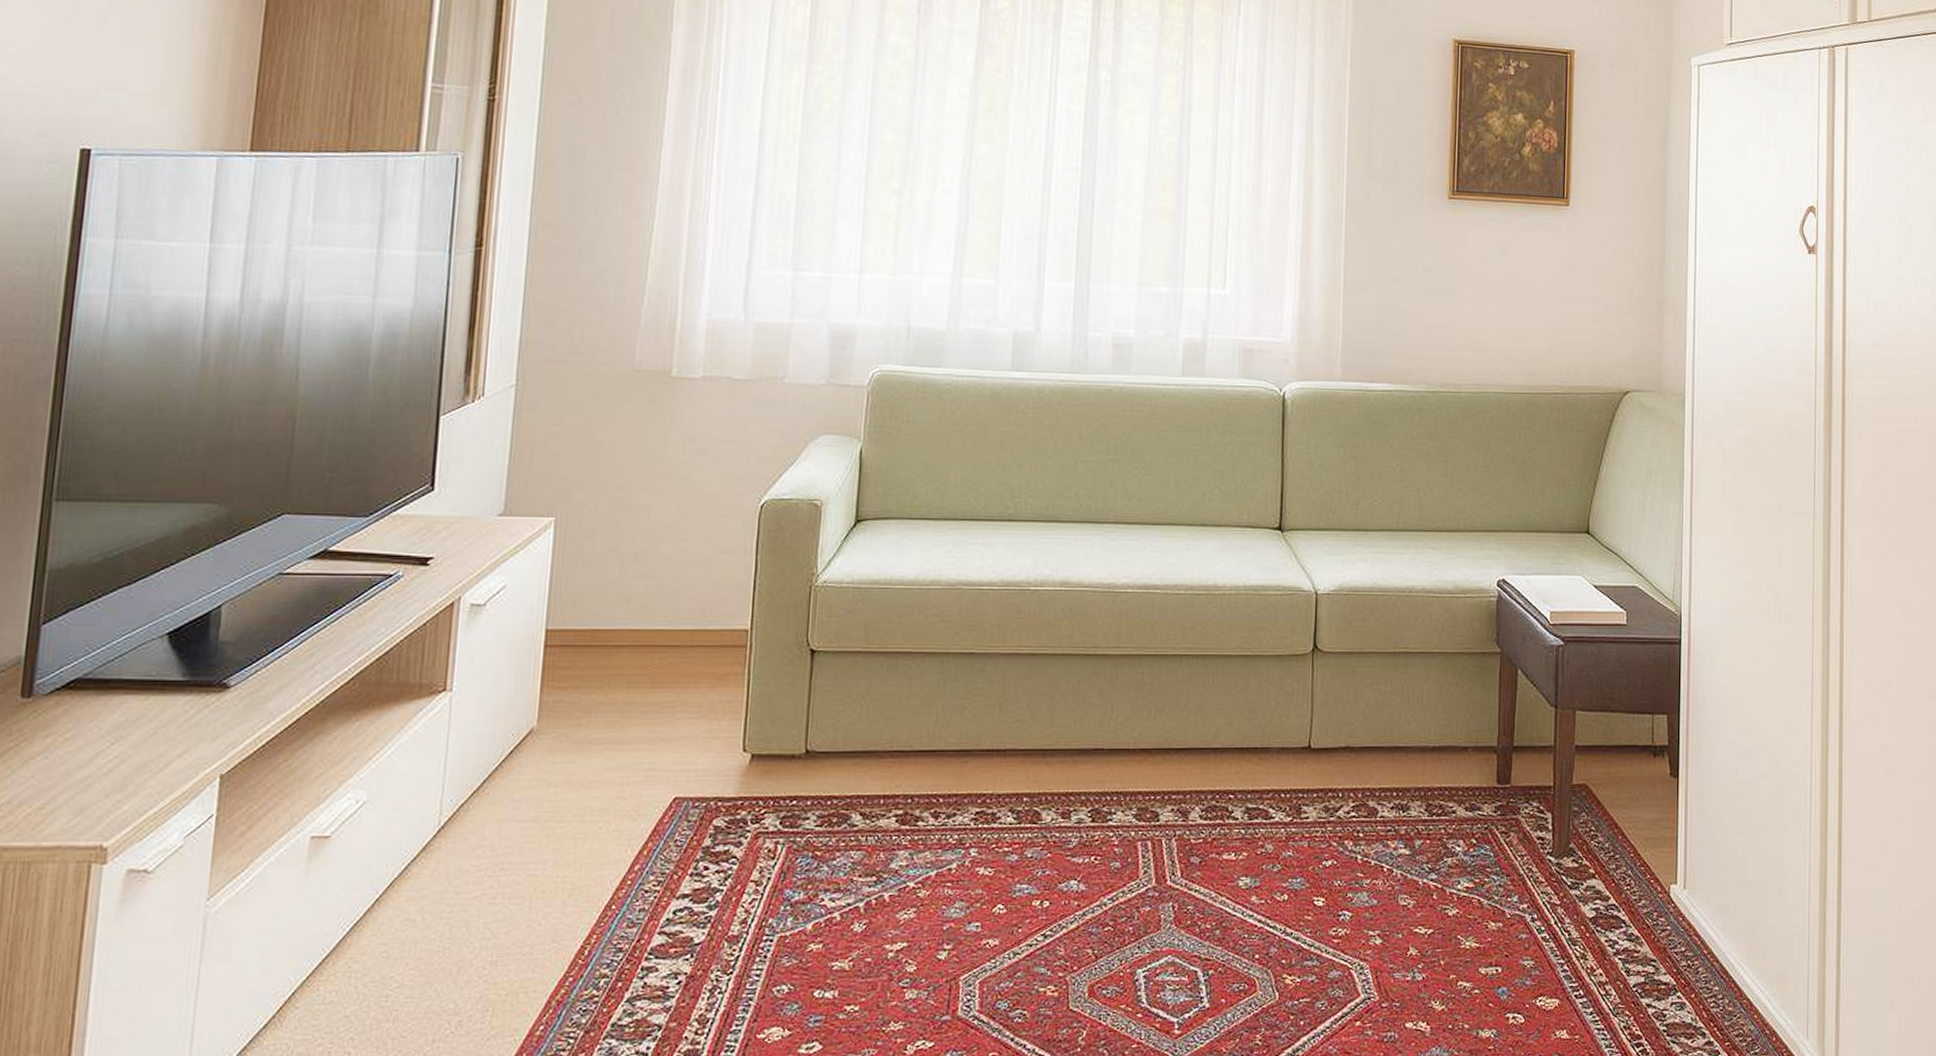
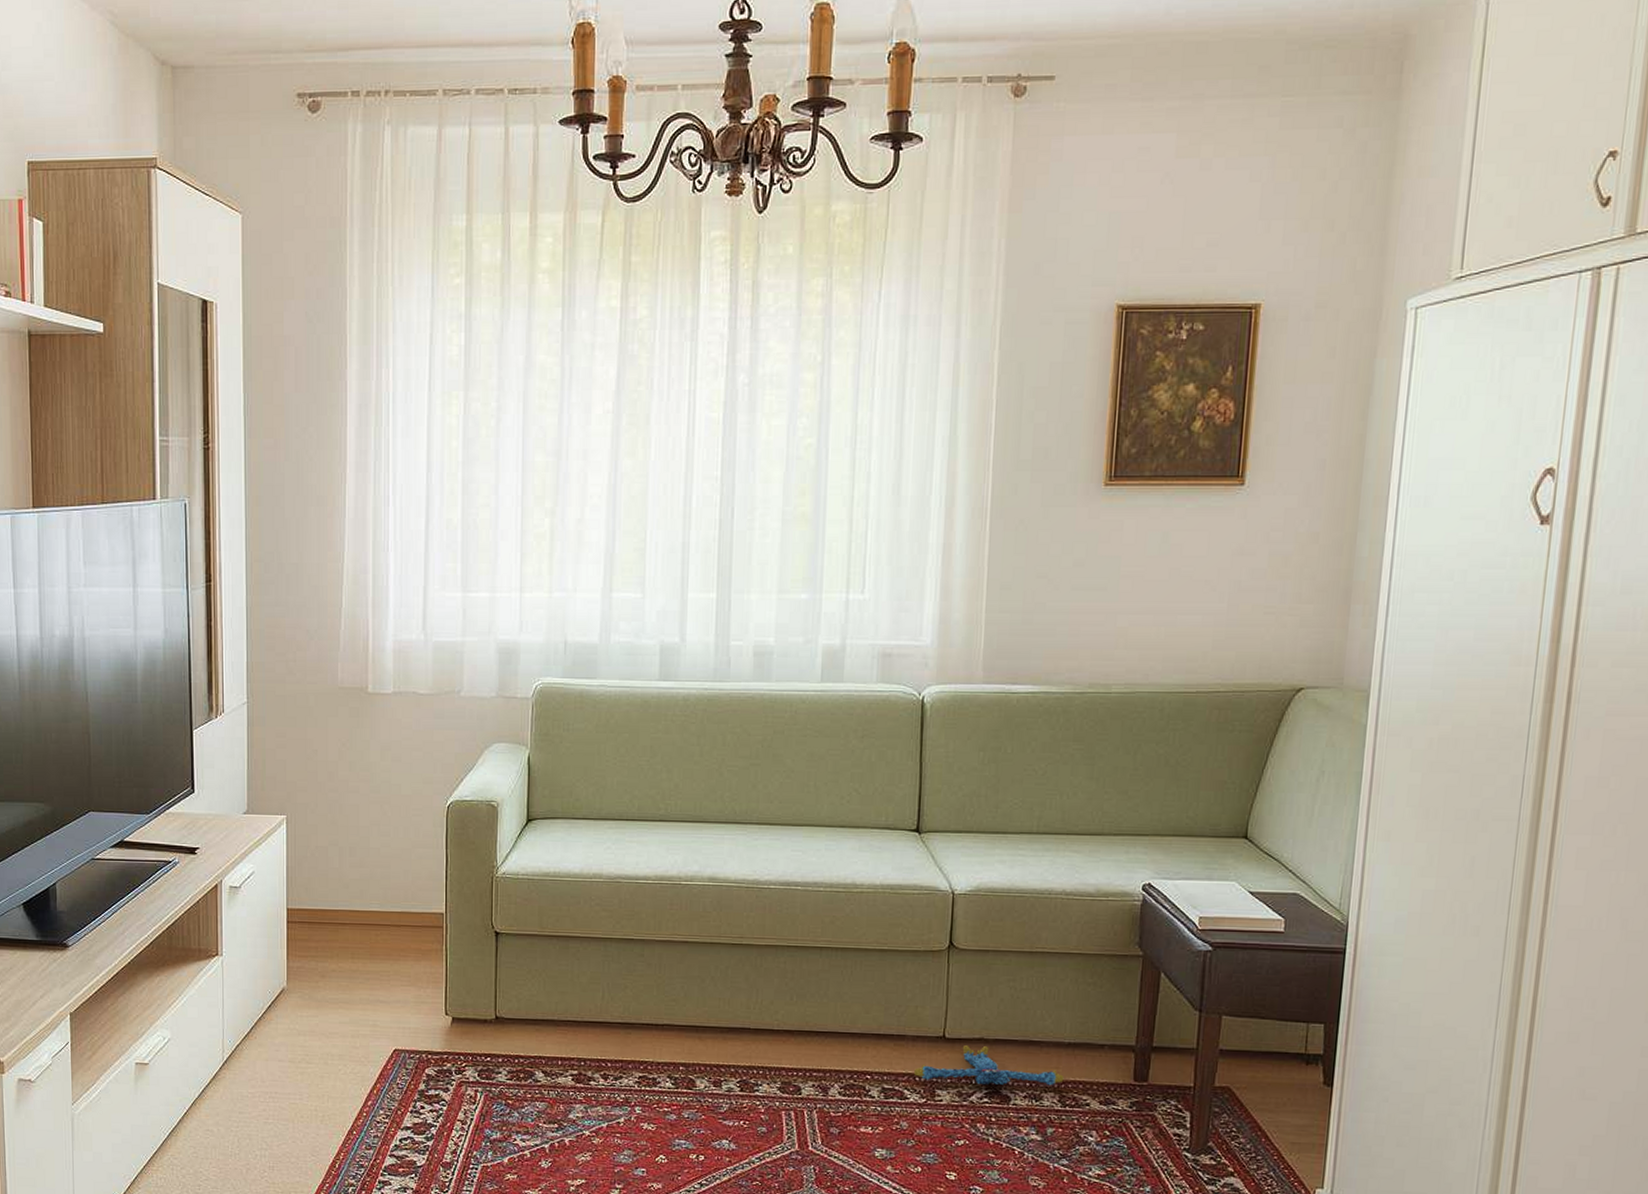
plush toy: none [1279,755,1430,798] -> present [914,1045,1064,1086]

